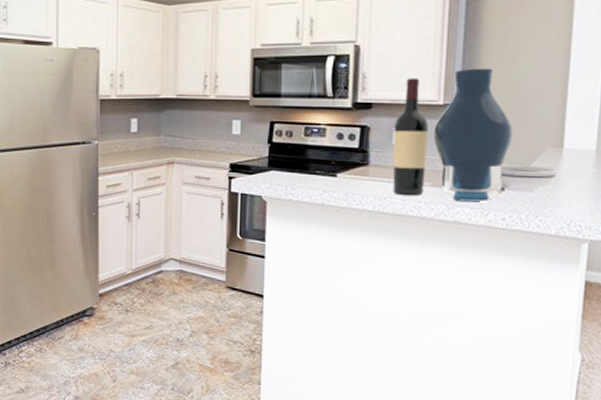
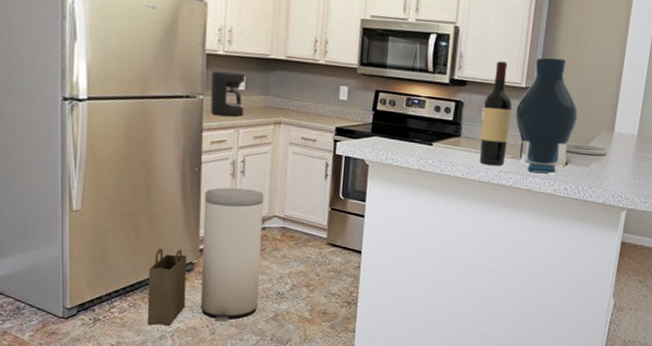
shopping bag: none [53,293,87,371] -> present [148,248,187,325]
pedal bin: none [101,231,160,370] -> present [200,187,265,323]
coffee maker: none [105,115,138,160] -> present [210,70,246,117]

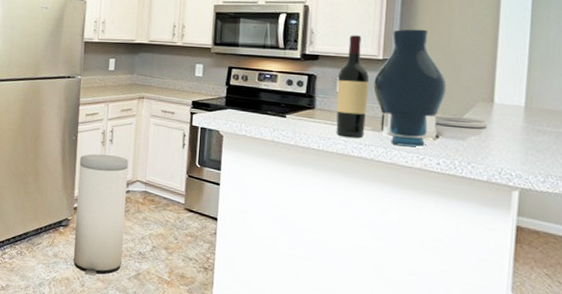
shopping bag: present [148,248,187,325] -> none [31,205,64,274]
coffee maker: present [210,70,246,117] -> none [86,55,115,93]

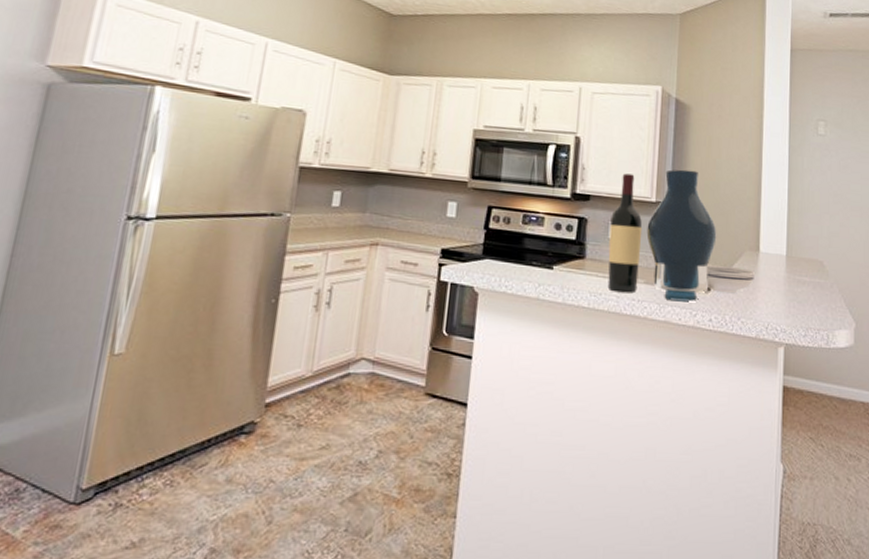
pedal bin: present [73,154,129,277] -> none [257,323,352,507]

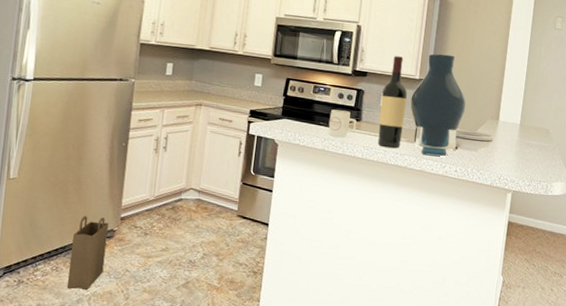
shopping bag: none [185,403,249,512] -> present [67,216,109,290]
mug: none [543,244,580,281] -> present [328,109,357,138]

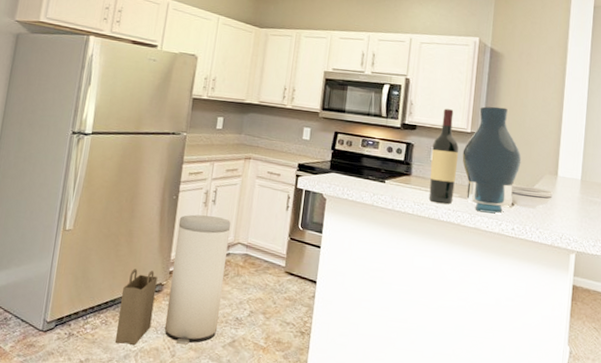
pedal bin: none [117,161,183,288] -> present [164,214,231,346]
mug: present [328,109,357,138] -> none [377,163,407,192]

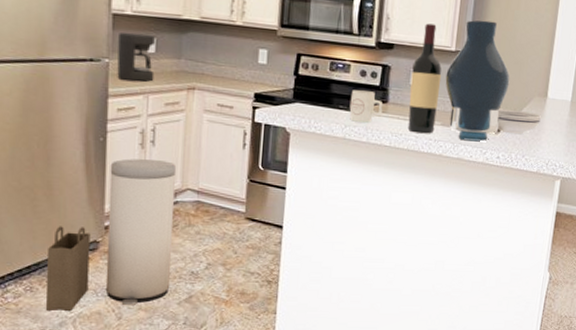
coffee maker: none [191,112,224,152] -> present [117,32,156,82]
mug: none [377,163,407,192] -> present [349,90,384,123]

